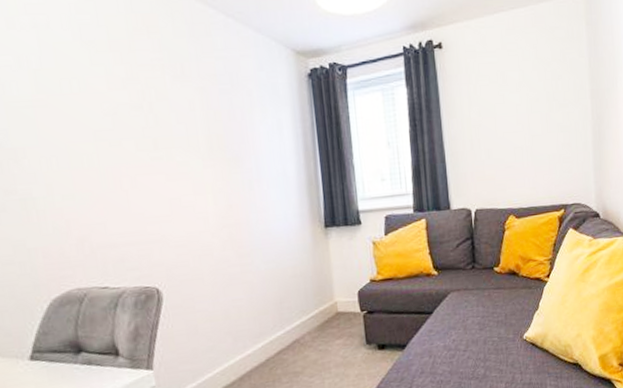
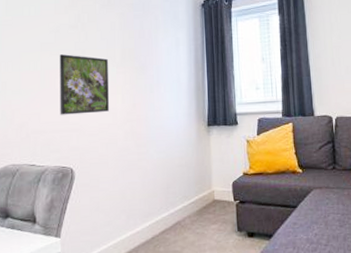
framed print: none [122,144,198,224] -> present [59,54,109,115]

